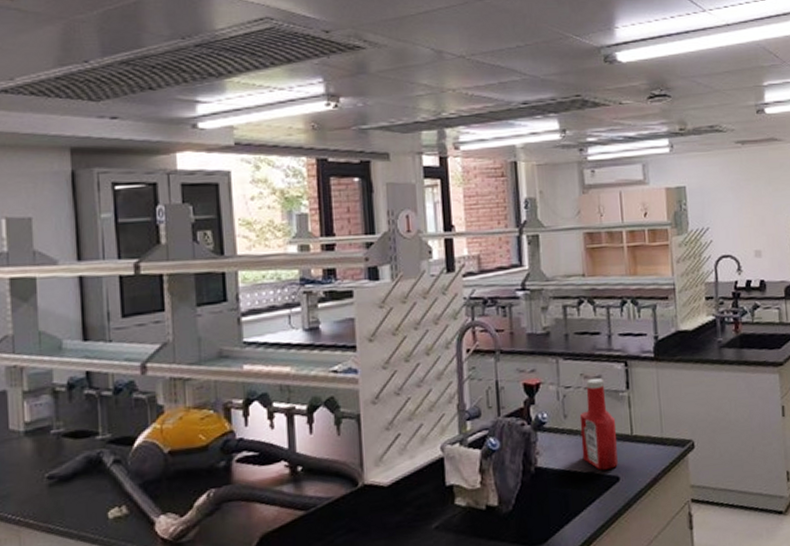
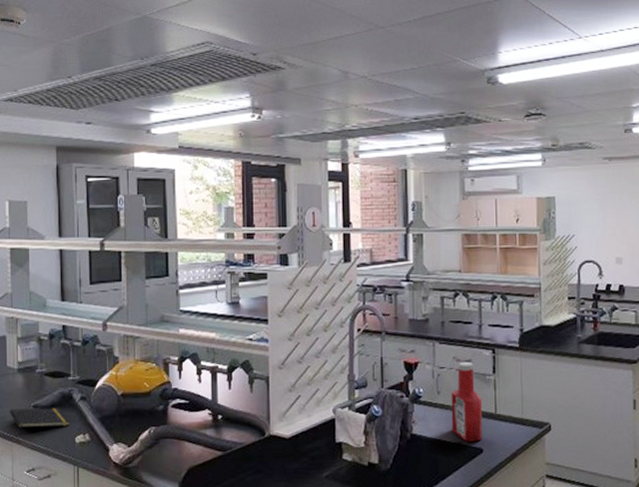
notepad: none [13,476,100,518] -> present [9,407,70,436]

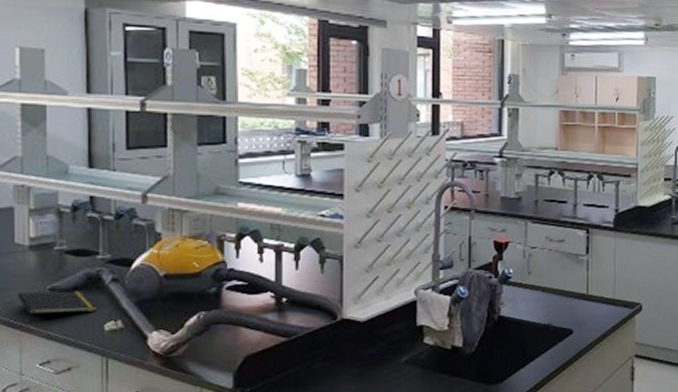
ketchup bottle: present [451,361,483,442] -> none [541,241,574,323]

